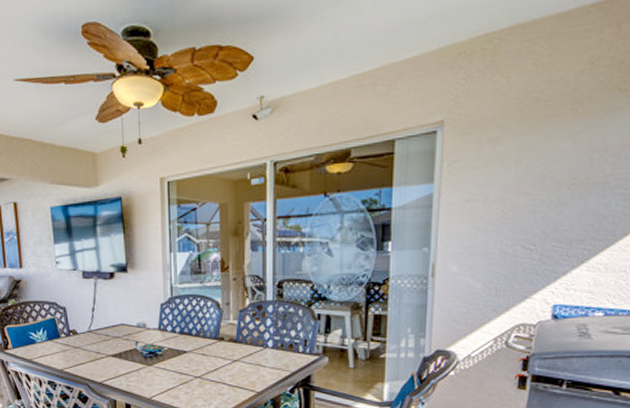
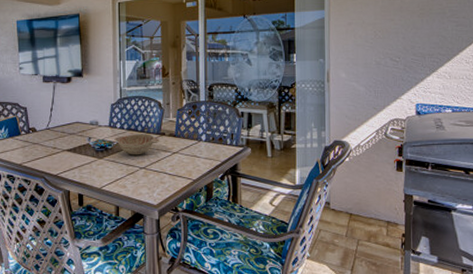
decorative bowl: none [164,338,218,363] -> present [114,134,160,156]

